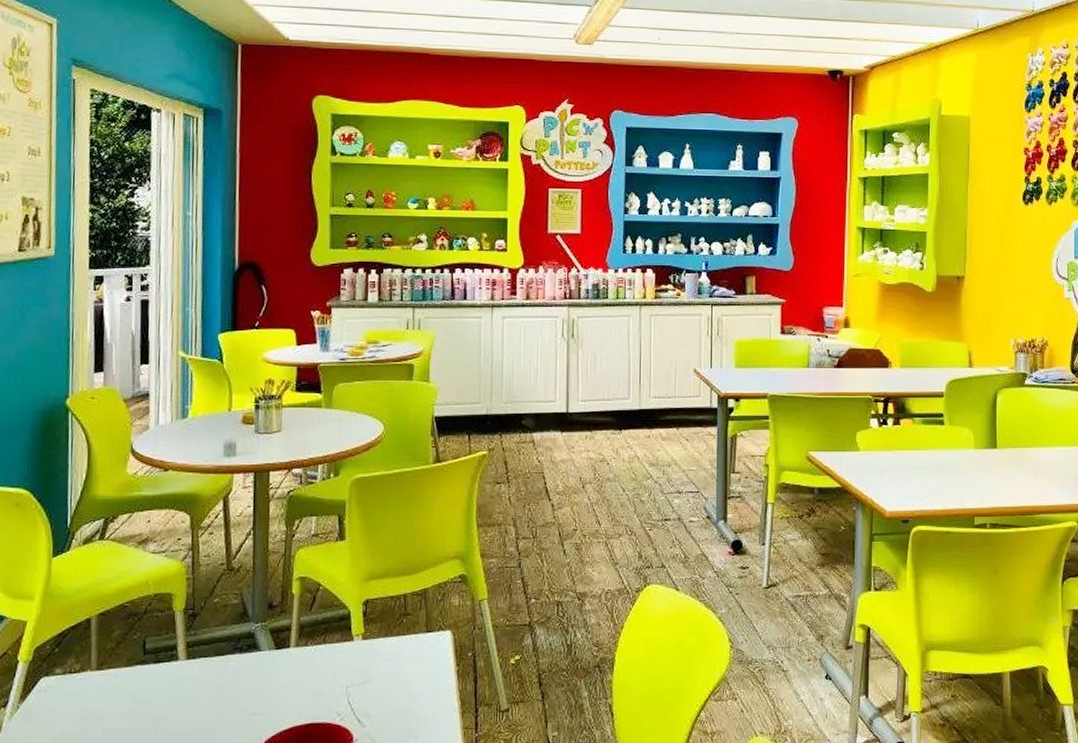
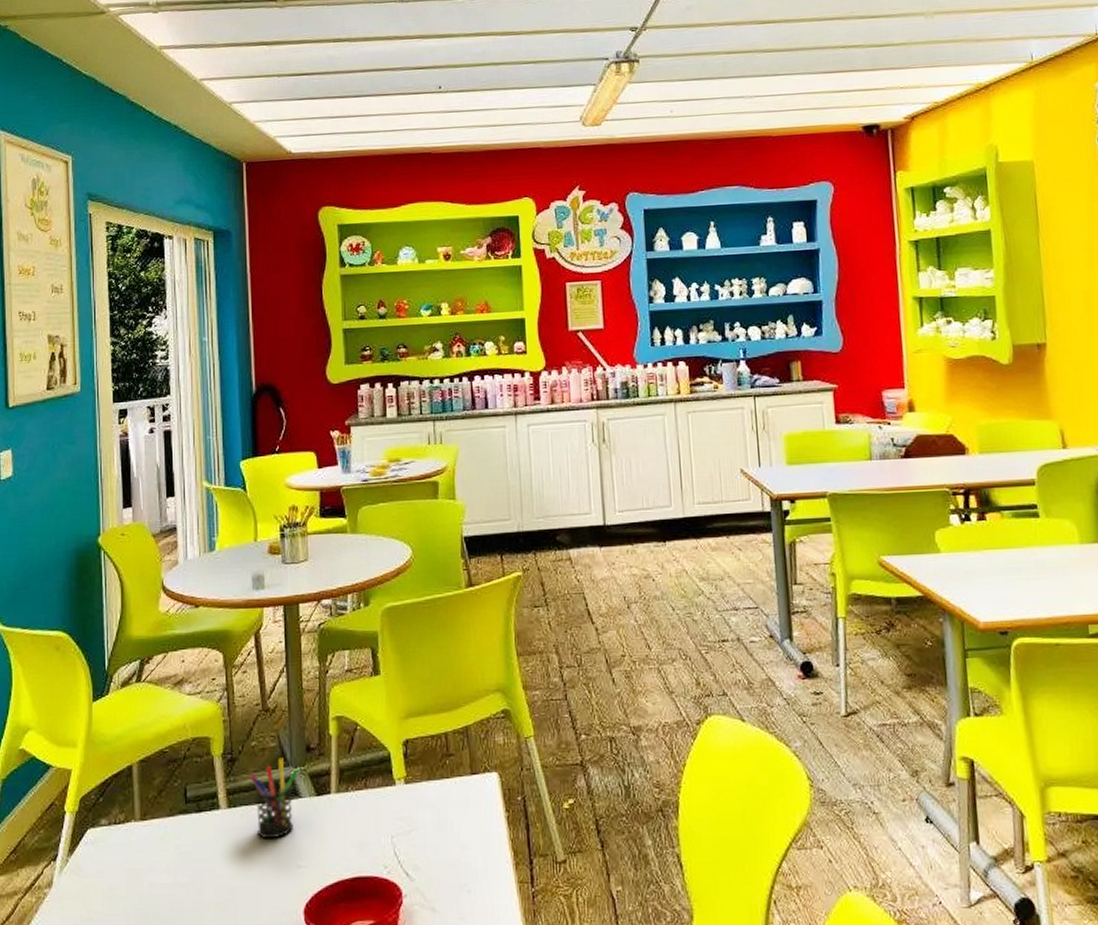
pen holder: none [210,614,260,689] -> present [249,757,299,839]

